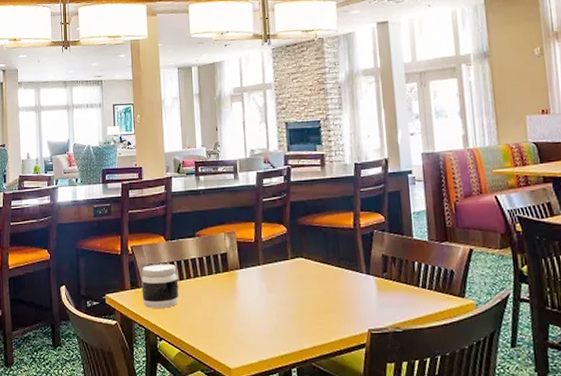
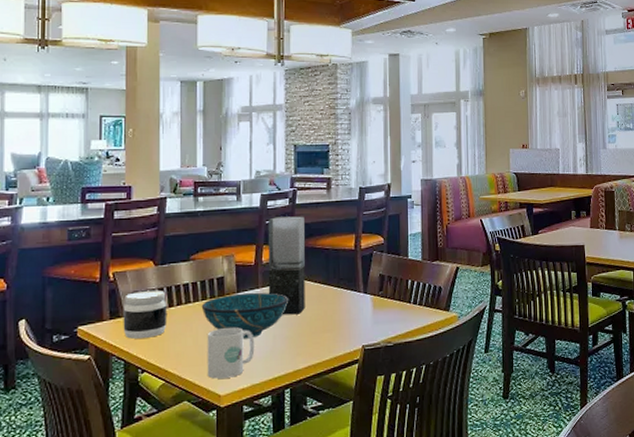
decorative bowl: none [208,269,290,315] -> present [201,292,289,339]
mug: none [215,302,260,352] -> present [207,327,255,379]
vase: none [265,193,307,293] -> present [268,216,305,315]

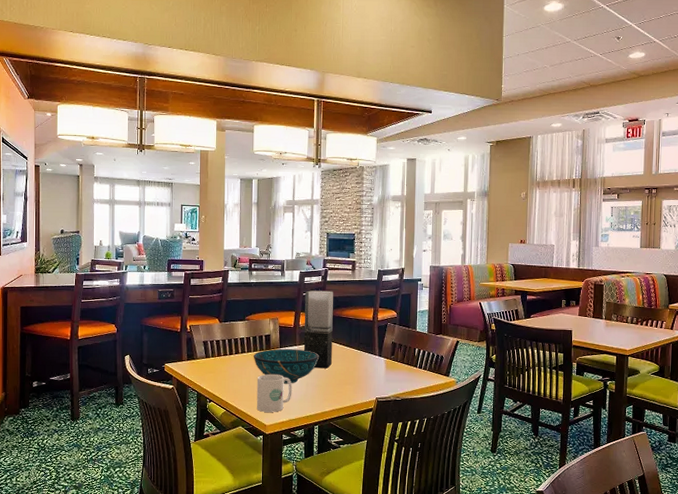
jar: present [123,290,167,339] -> none [196,340,228,376]

